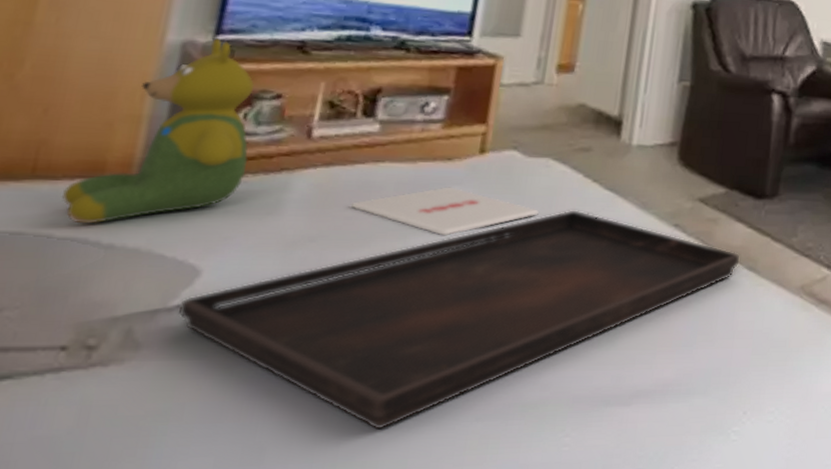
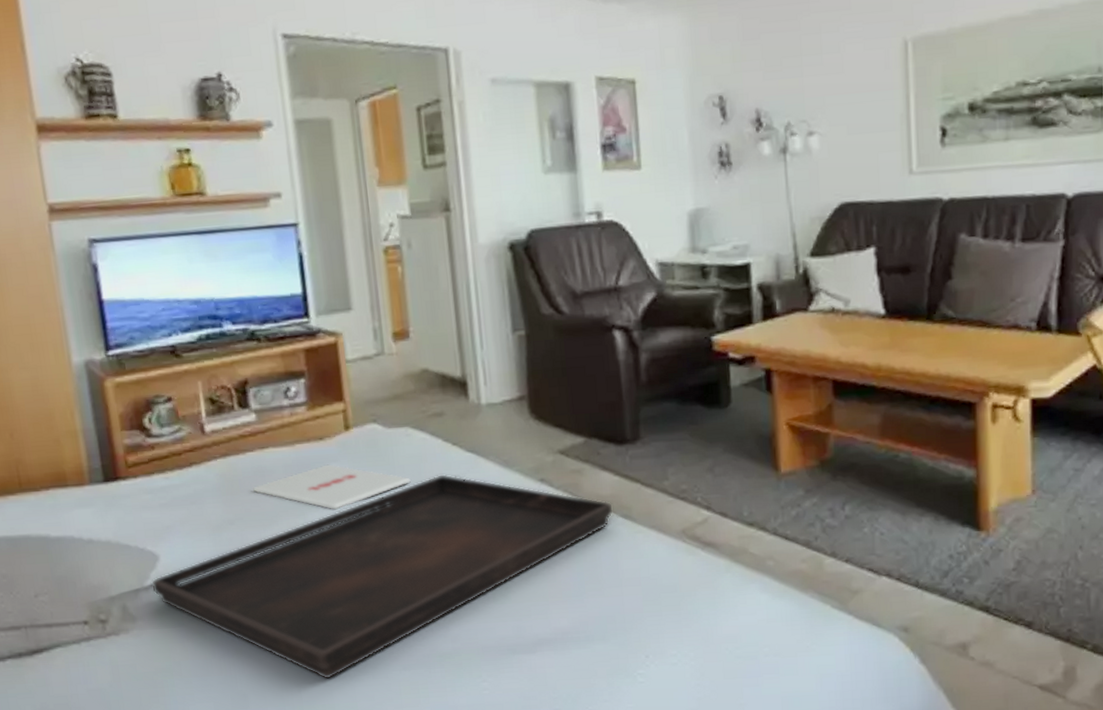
teddy bear: present [61,38,254,224] -> none [45,354,165,525]

